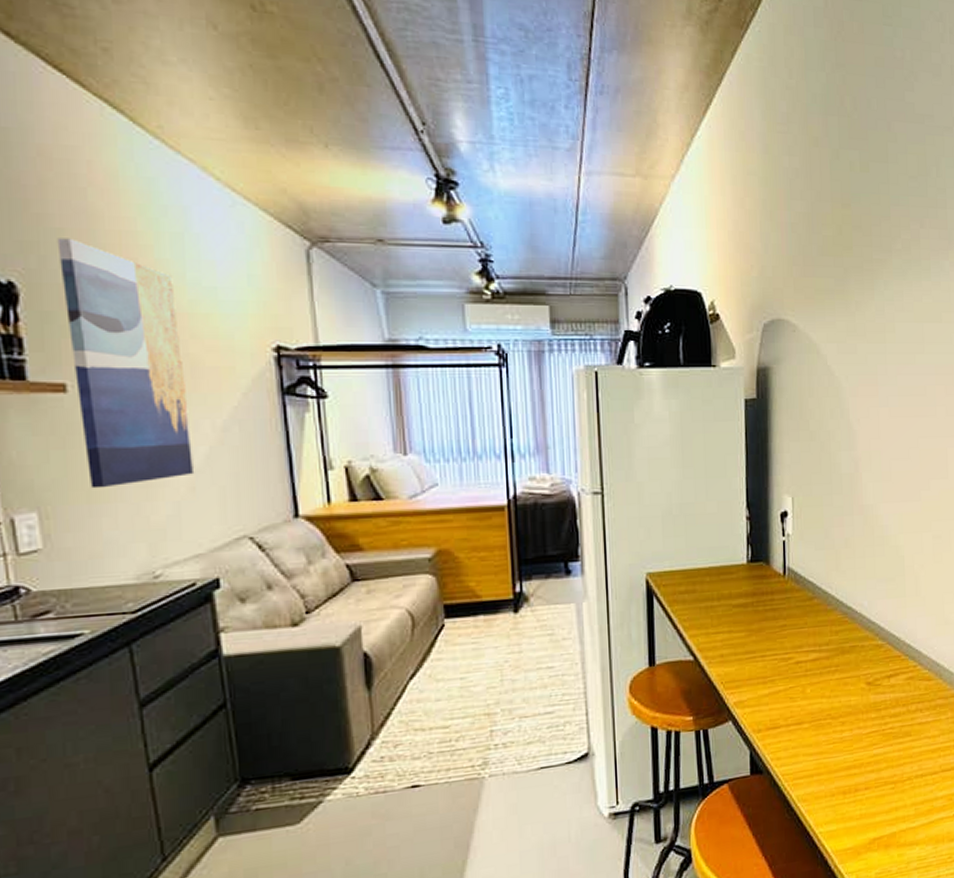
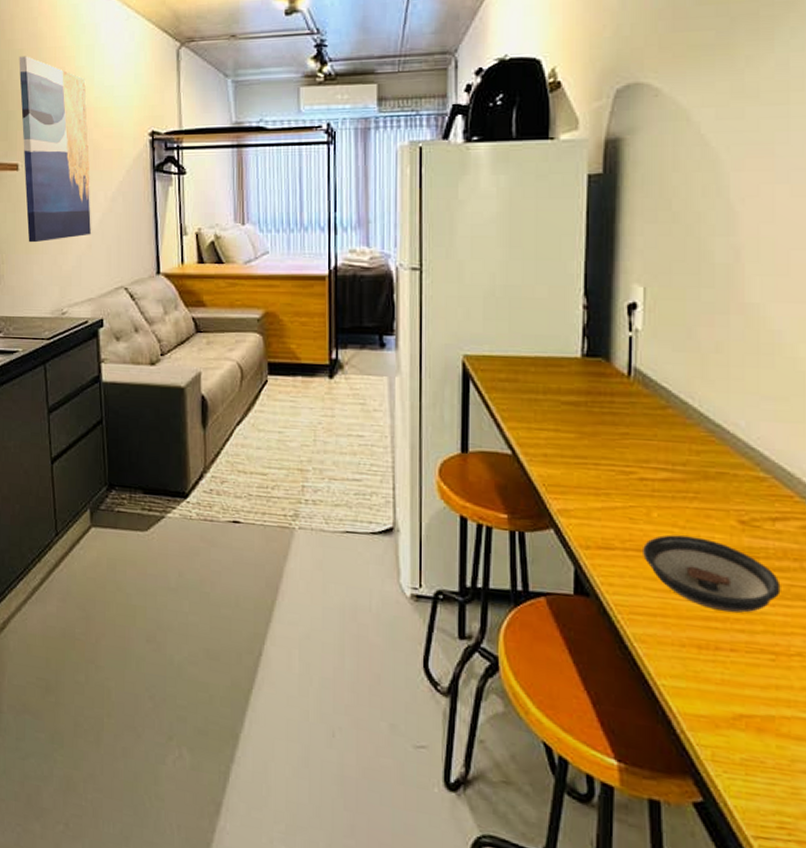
saucer: none [801,702,896,760] -> present [643,535,781,613]

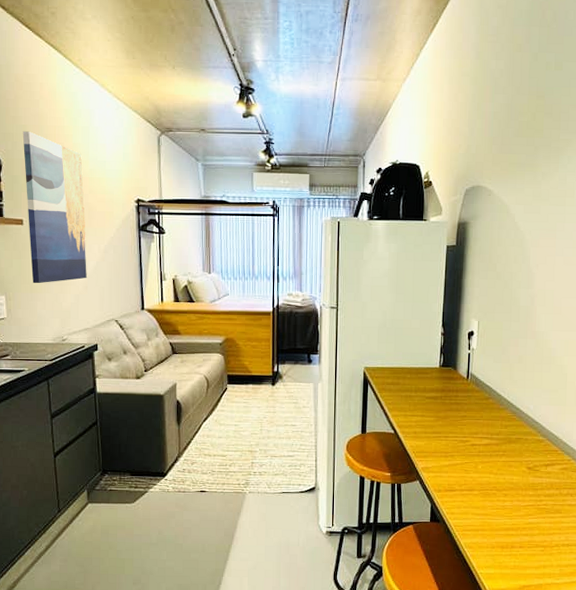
saucer: present [643,535,781,613] -> none [472,479,549,525]

